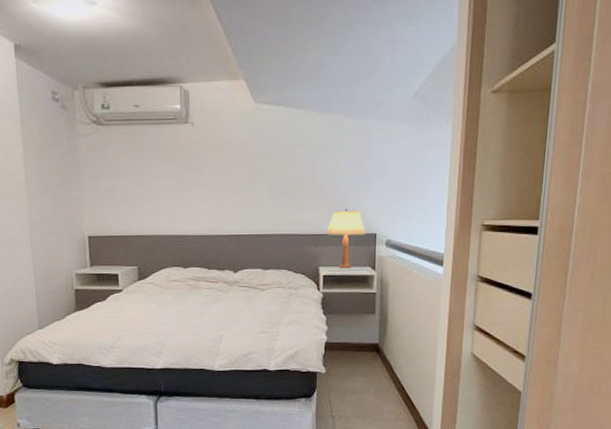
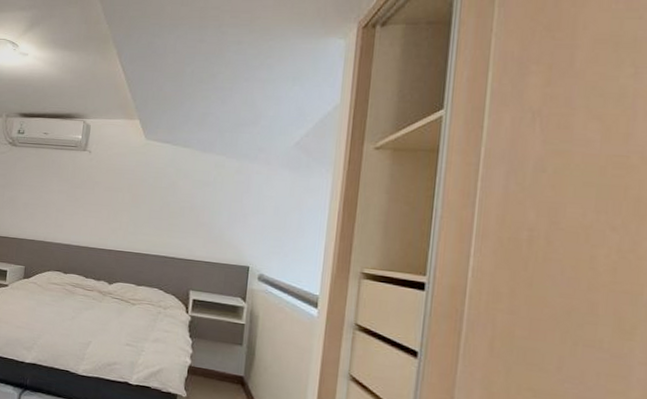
table lamp: present [327,209,366,269] -> none [200,239,239,297]

